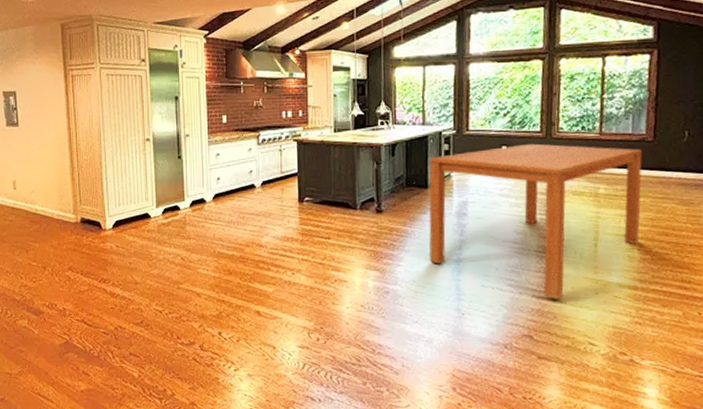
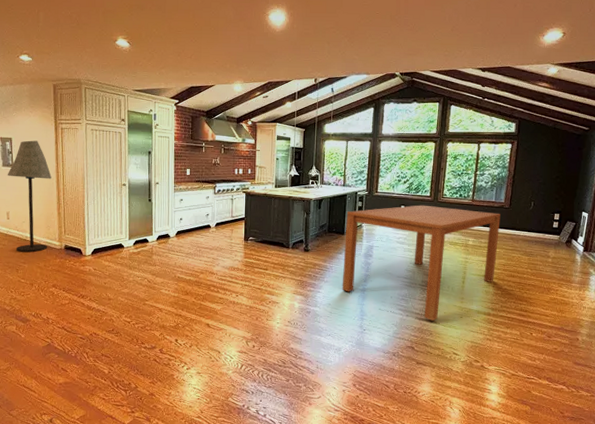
floor lamp: none [12,92,63,229] -> present [7,140,52,252]

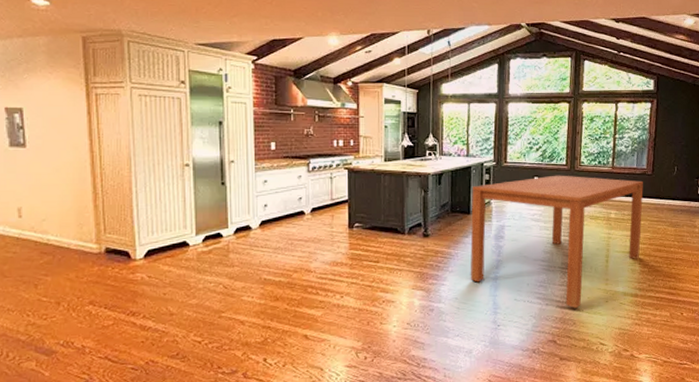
floor lamp: present [7,140,52,252] -> none [16,111,83,261]

